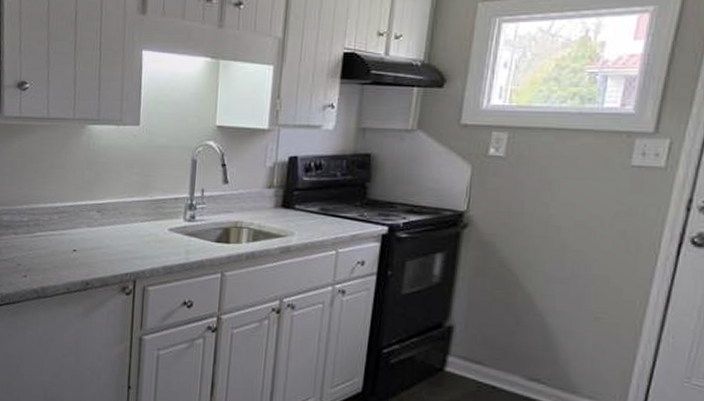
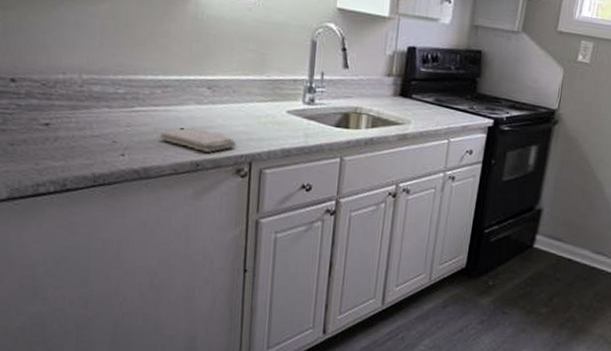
washcloth: none [55,249,123,272] -> present [159,127,237,152]

